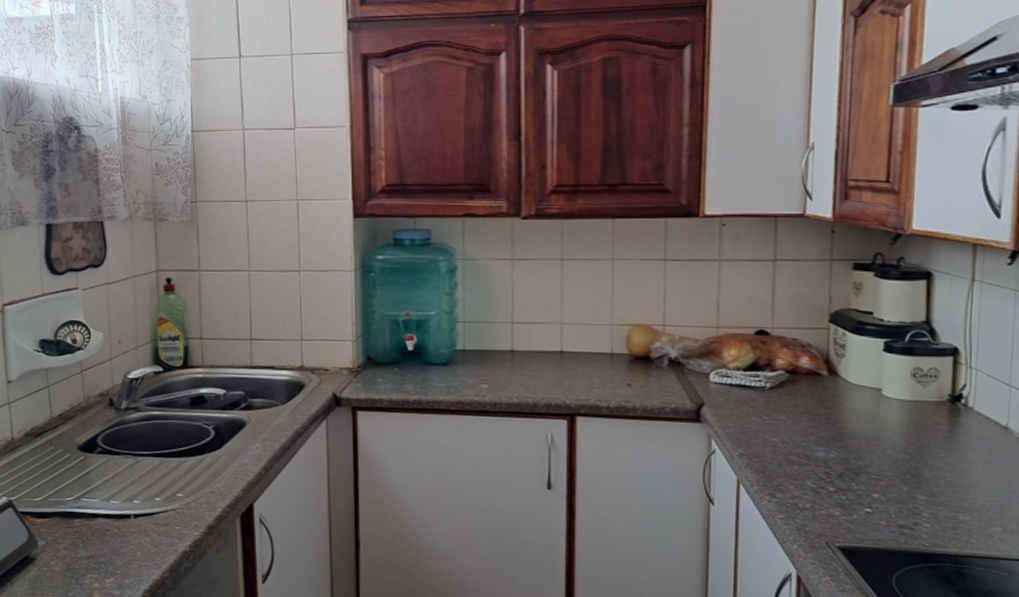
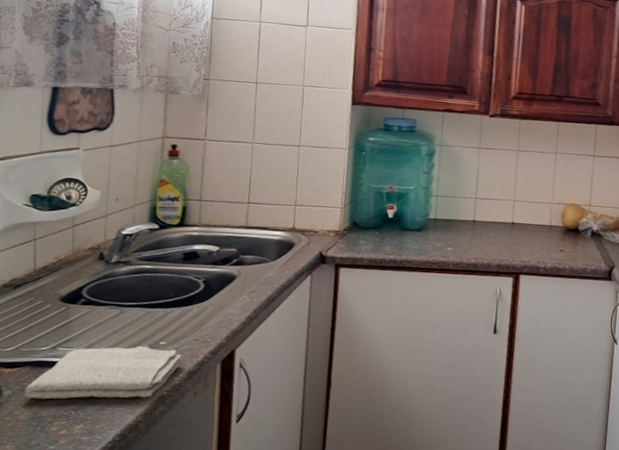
washcloth: none [56,498,201,554] -> present [24,346,183,399]

